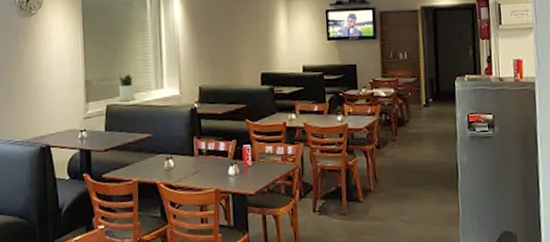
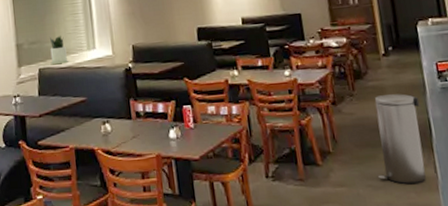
pedal bin: none [409,140,451,220] -> present [374,94,426,185]

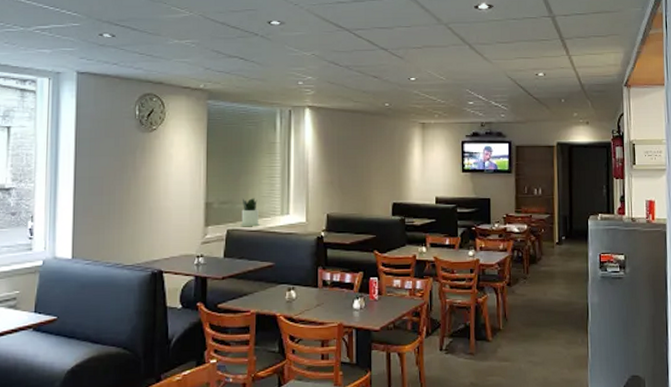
pedal bin: present [374,94,426,185] -> none [538,280,582,362]

